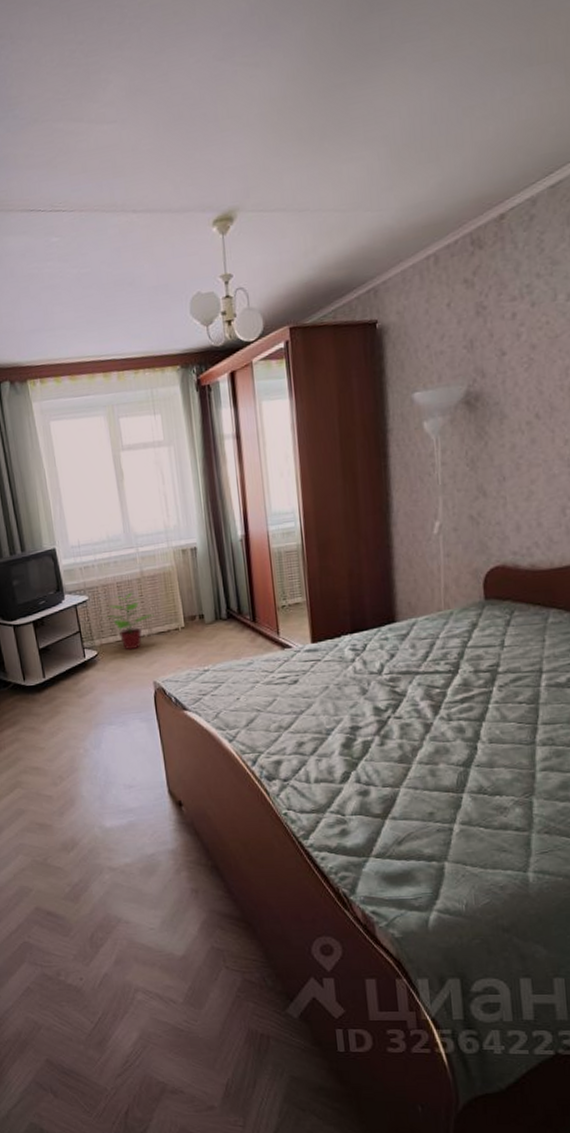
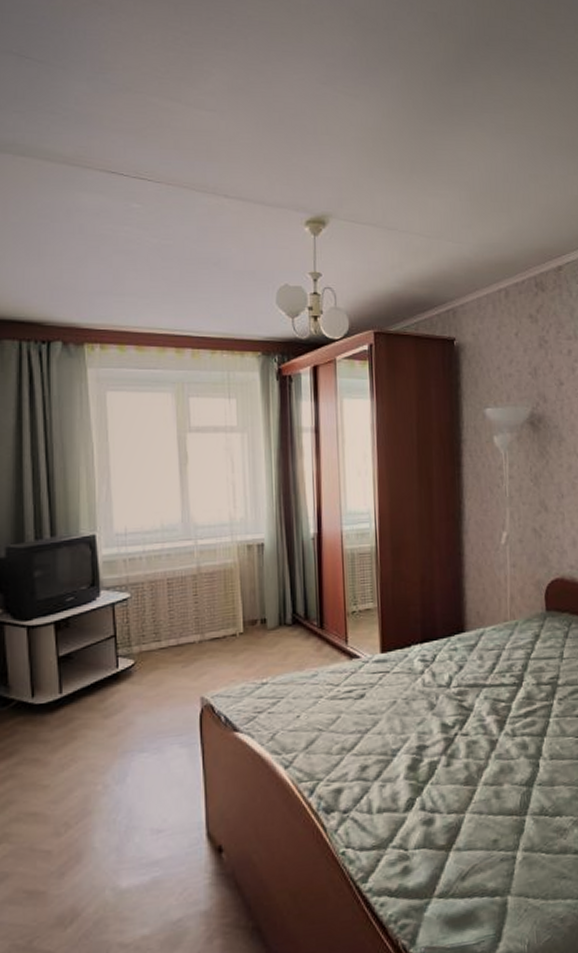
potted plant: present [106,592,154,650] -> none [150,590,209,659]

